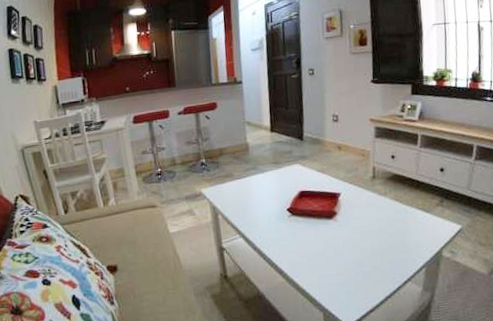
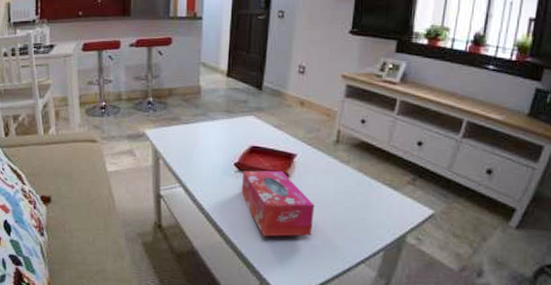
tissue box: none [295,209,363,271] -> present [241,170,315,237]

